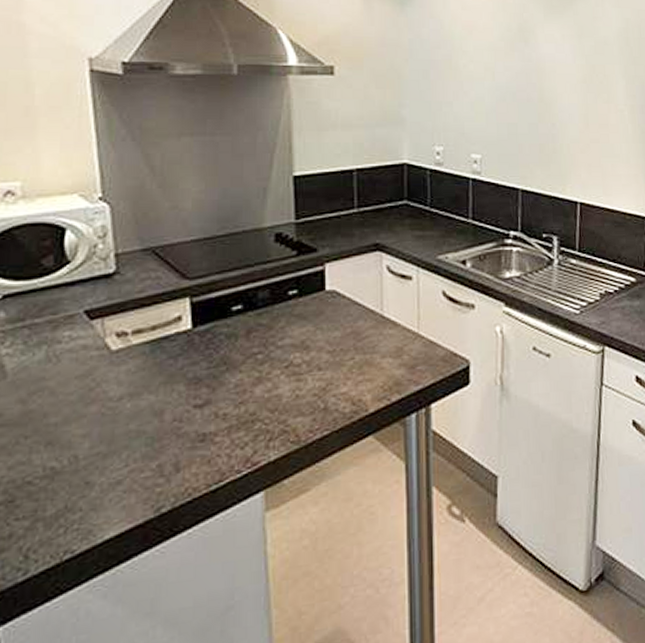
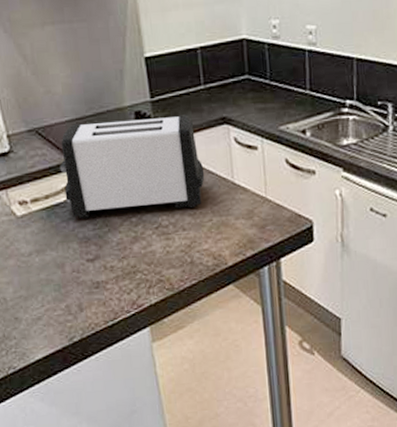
toaster: none [175,239,350,355] -> present [59,115,205,219]

